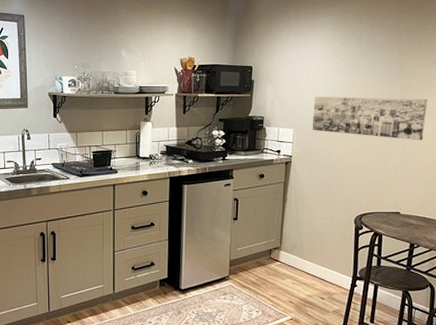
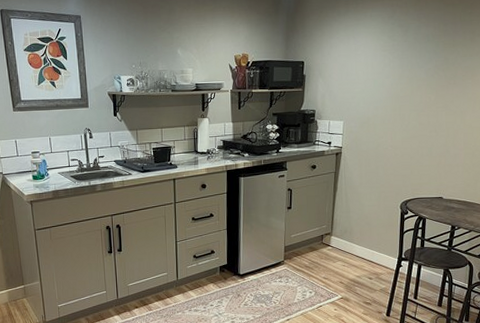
wall art: present [312,96,428,141] -> none [361,88,470,130]

